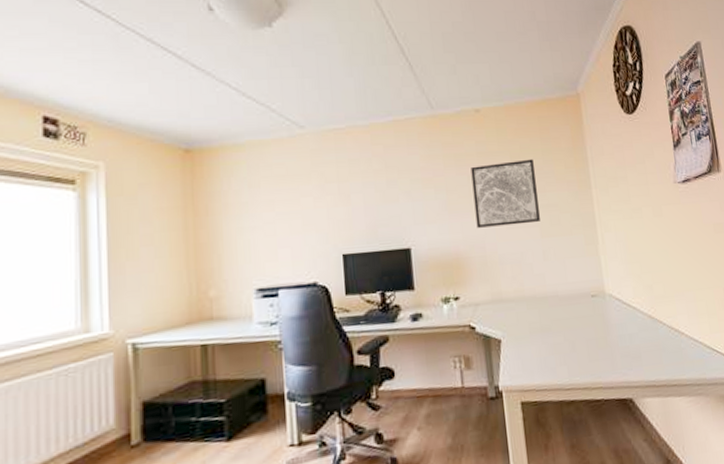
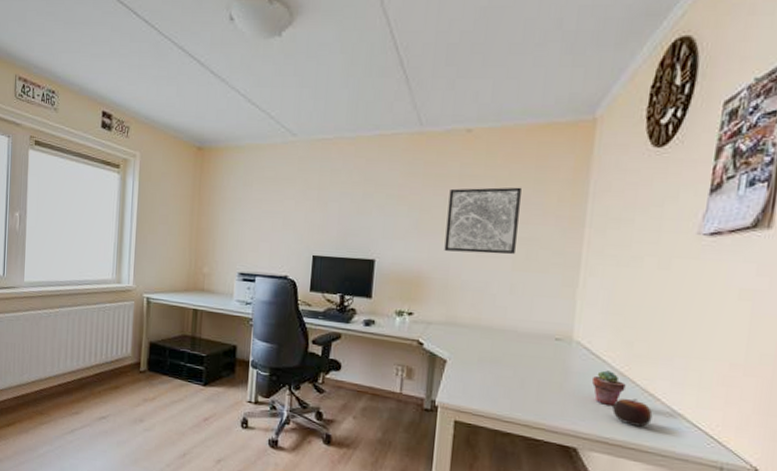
potted succulent: none [629,316,656,350] -> present [592,370,626,406]
apple: none [651,337,683,363] -> present [612,399,653,427]

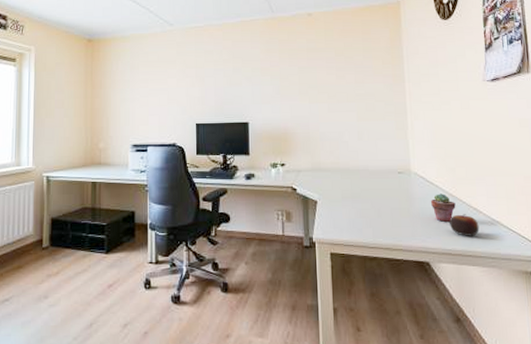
wall art: present [444,187,522,255] -> none [301,55,357,110]

